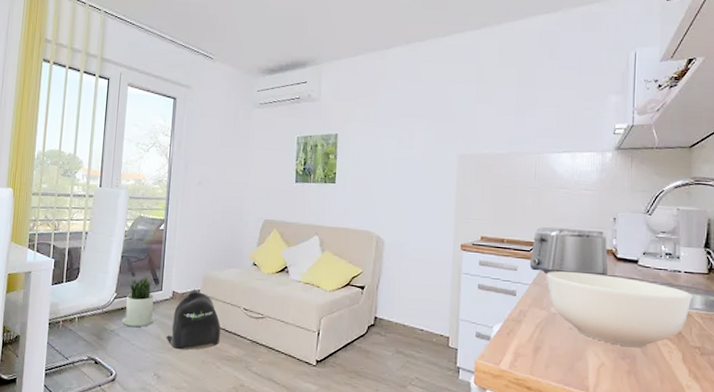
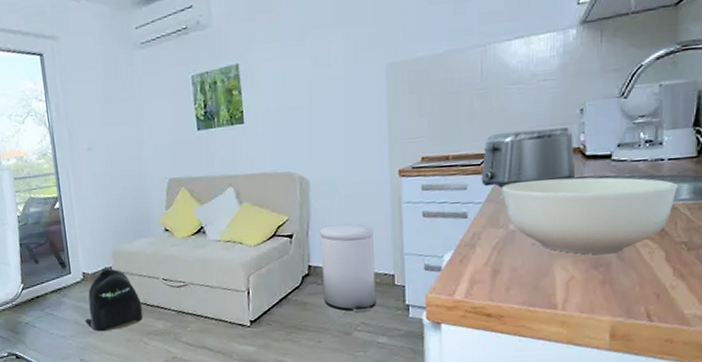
planter: present [121,274,155,327] -> none [31,259,70,317]
pedal bin: none [385,283,434,368] -> present [319,224,376,312]

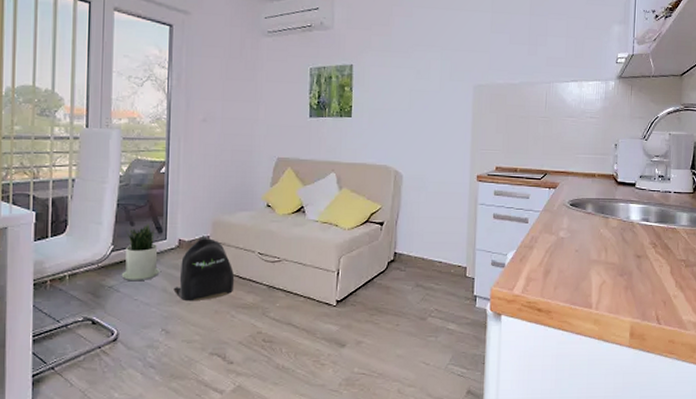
planter: none [31,259,70,317] -> present [121,223,160,281]
pedal bin: present [319,224,376,312] -> none [405,217,452,299]
toaster: present [481,127,576,188] -> none [540,154,610,201]
bowl: present [501,177,678,255] -> none [555,196,680,265]

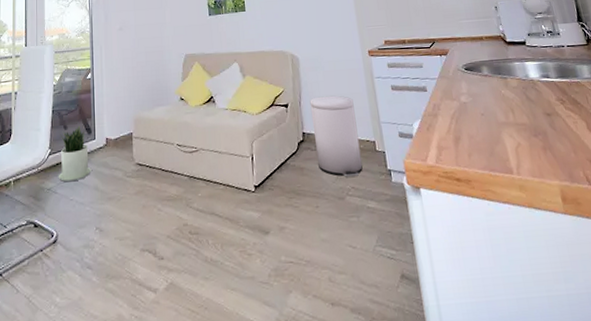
backpack: present [173,236,235,301] -> none [104,133,158,198]
pedal bin: none [405,217,452,299] -> present [310,95,363,177]

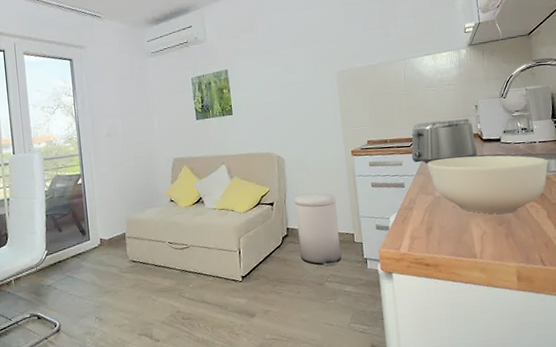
planter: present [58,125,92,182] -> none [55,228,88,279]
toaster: none [430,20,503,67] -> present [411,118,478,164]
bowl: none [449,59,581,124] -> present [426,155,549,214]

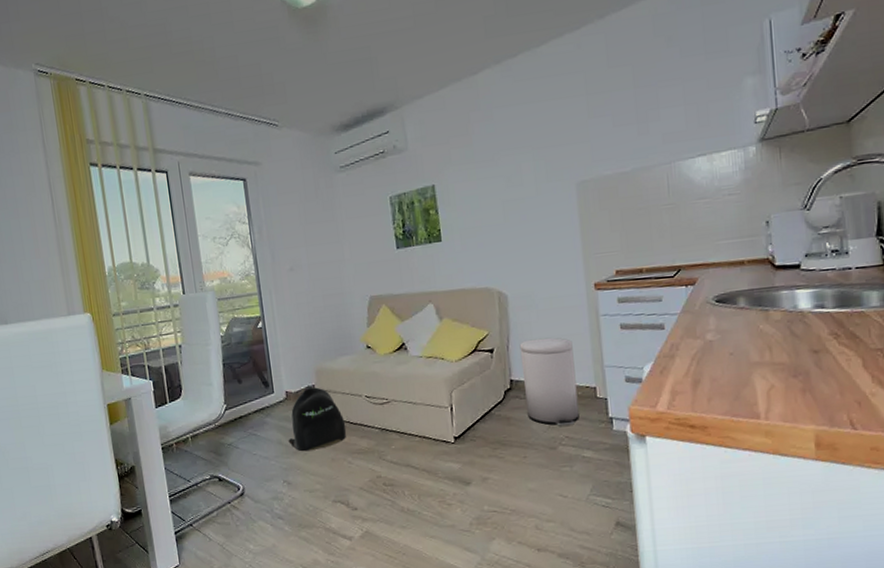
backpack: none [101,233,152,291] -> present [288,385,347,452]
toaster: present [411,118,478,164] -> none [675,239,767,299]
bowl: present [426,155,549,214] -> none [695,286,868,363]

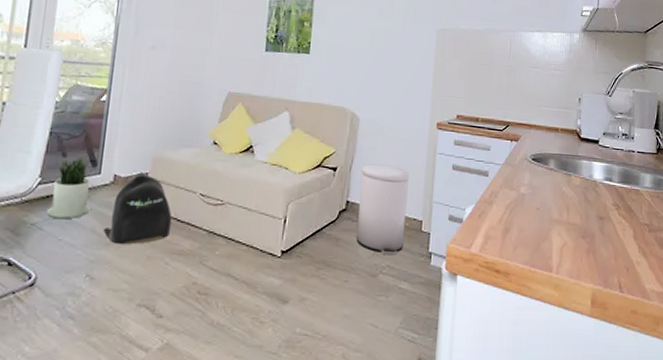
planter: none [234,379,273,437] -> present [46,155,91,219]

